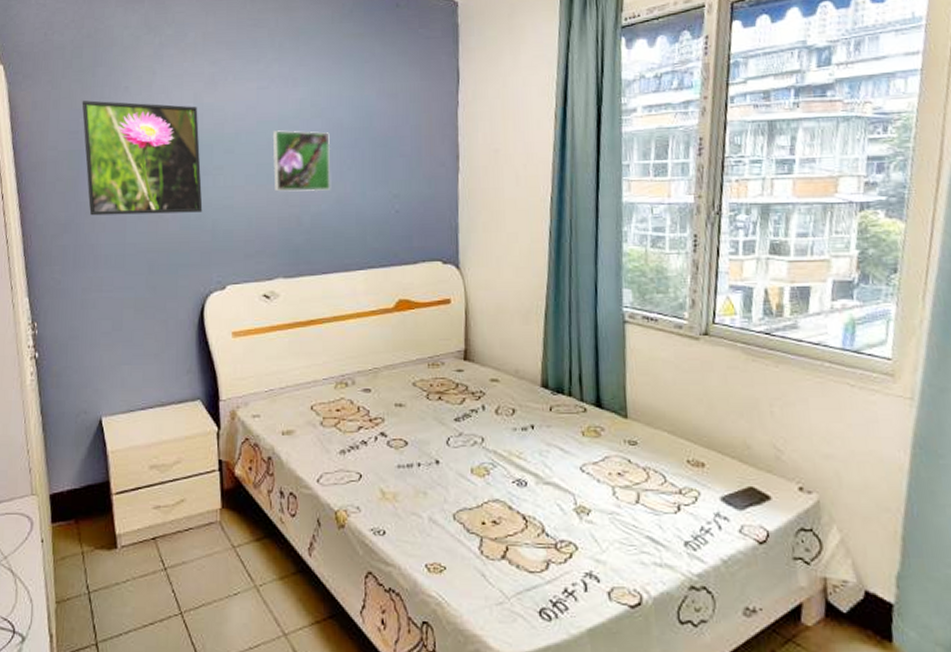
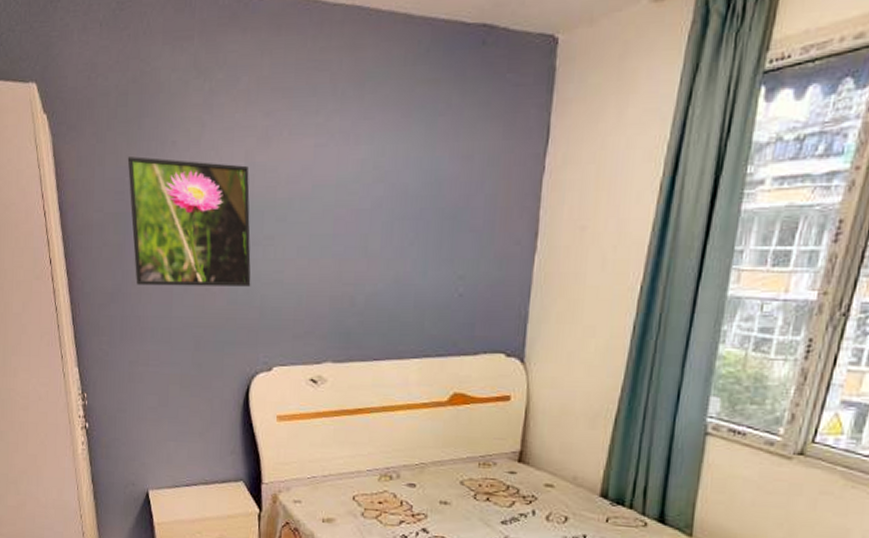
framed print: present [272,130,331,192] -> none [327,196,393,269]

